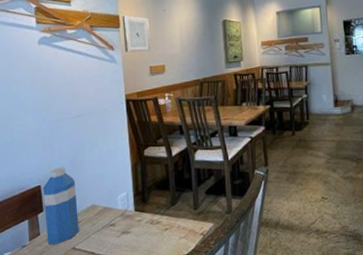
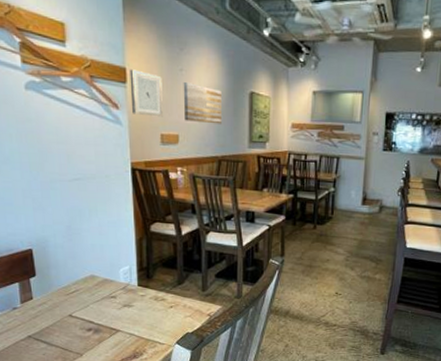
water bottle: present [43,167,79,245] -> none [35,232,77,310]
wall art: none [166,19,202,53] -> present [183,81,223,124]

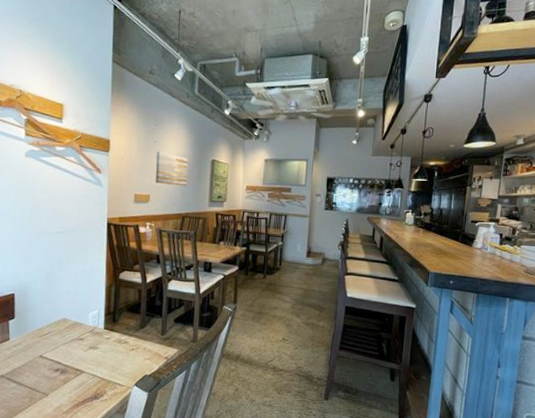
wall art: present [129,69,163,117] -> none [112,141,139,180]

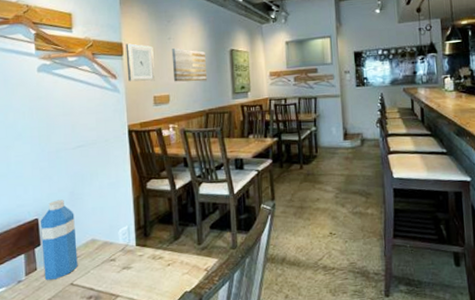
water bottle: none [16,279,49,351] -> present [41,199,78,280]
wall art: none [112,141,139,180] -> present [125,43,155,82]

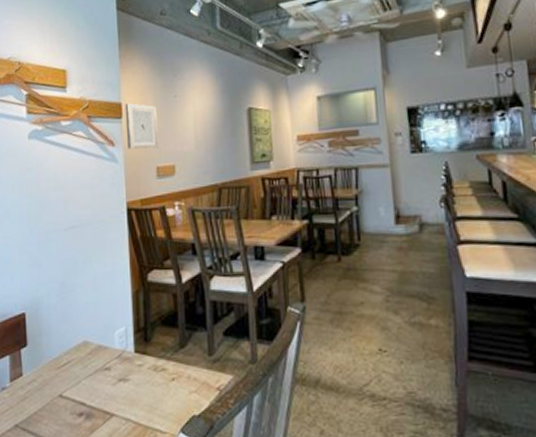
water bottle: present [41,199,78,280] -> none [28,291,68,389]
wall art: present [171,47,208,82] -> none [177,107,221,149]

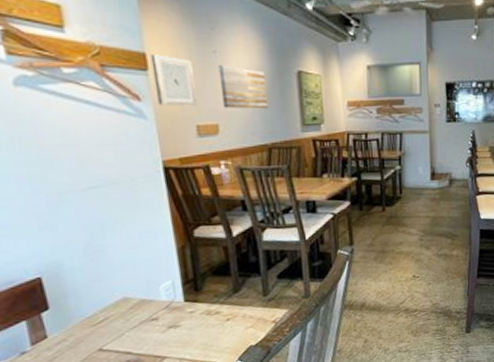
wall art: none [177,107,221,149] -> present [218,64,269,109]

